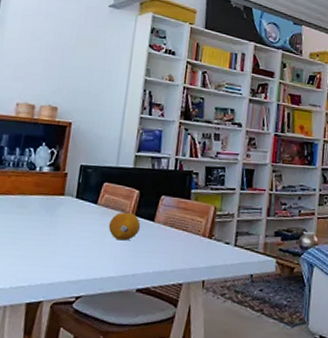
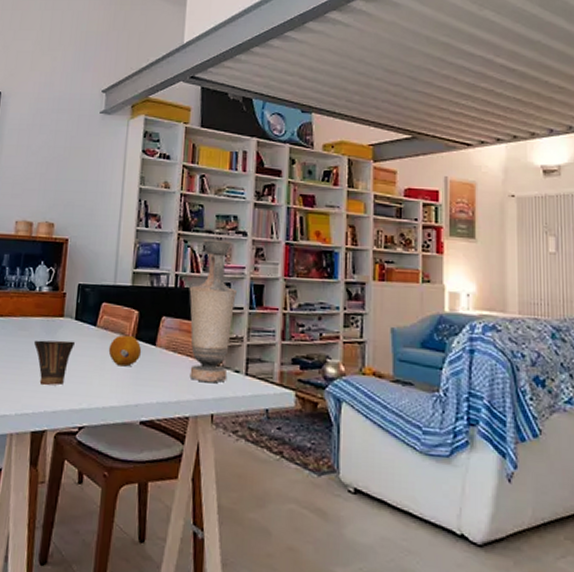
cup: none [32,217,76,260] -> present [33,340,76,386]
vase: none [184,128,230,254] -> present [189,240,237,383]

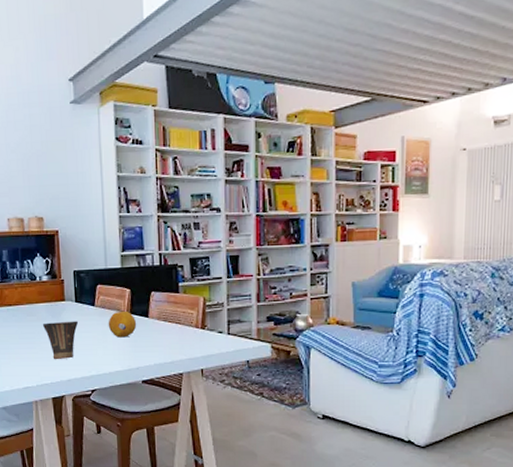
vase: present [189,240,237,383] -> none [172,218,215,344]

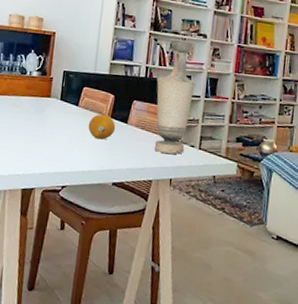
cup: present [42,321,79,360] -> none [24,115,61,153]
vase: none [172,218,215,344] -> present [154,39,196,155]

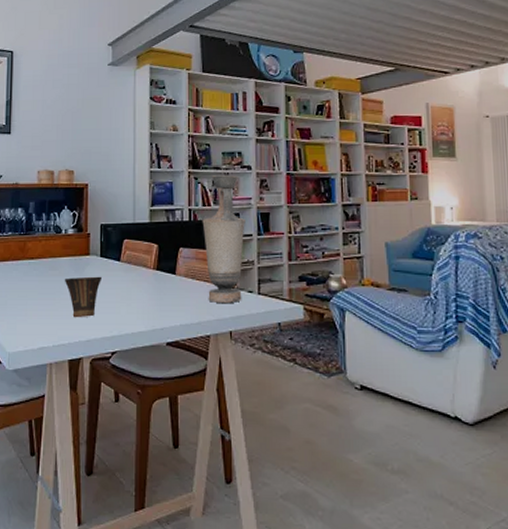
cup: none [24,115,61,153] -> present [64,276,103,318]
fruit: present [88,114,116,140] -> none [133,267,163,295]

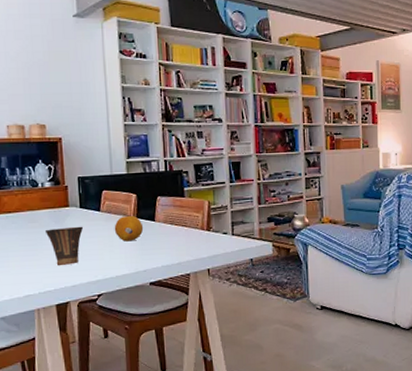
fruit: none [133,267,163,295] -> present [114,215,144,242]
vase: present [202,175,245,304] -> none [178,127,218,246]

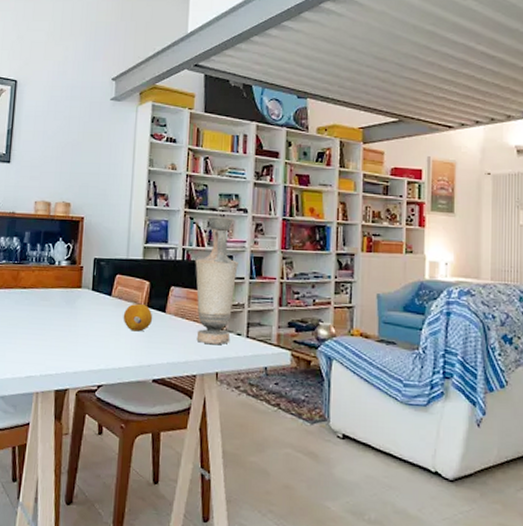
cup: present [44,226,84,266] -> none [55,309,93,350]
vase: none [178,127,218,246] -> present [195,216,238,345]

